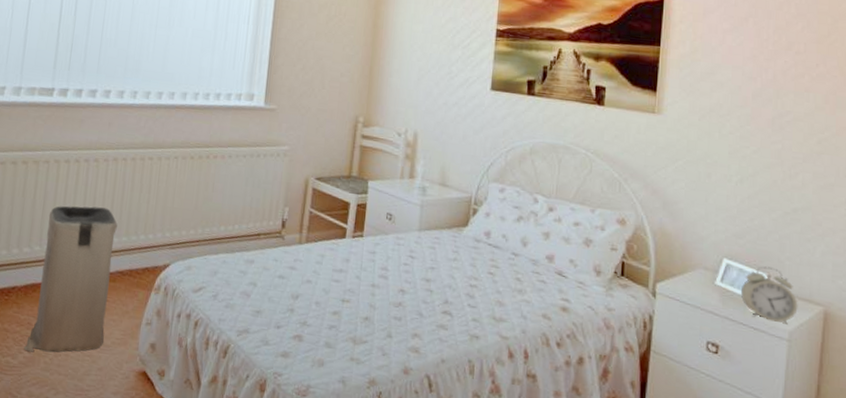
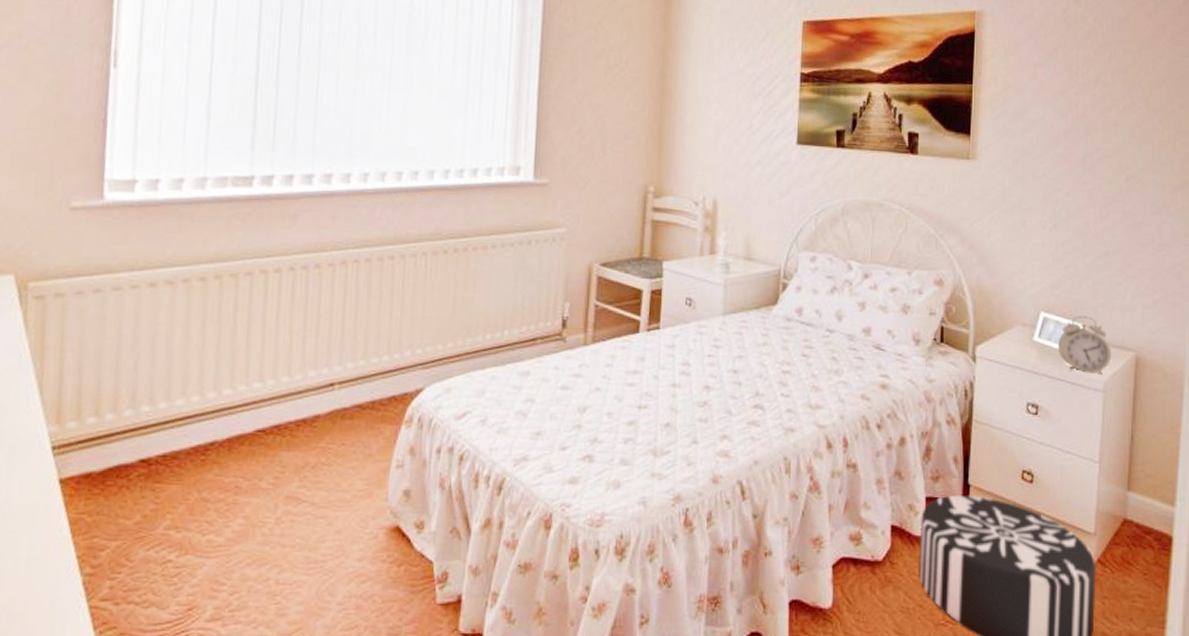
laundry basket: present [23,206,118,353] -> none [231,326,351,524]

